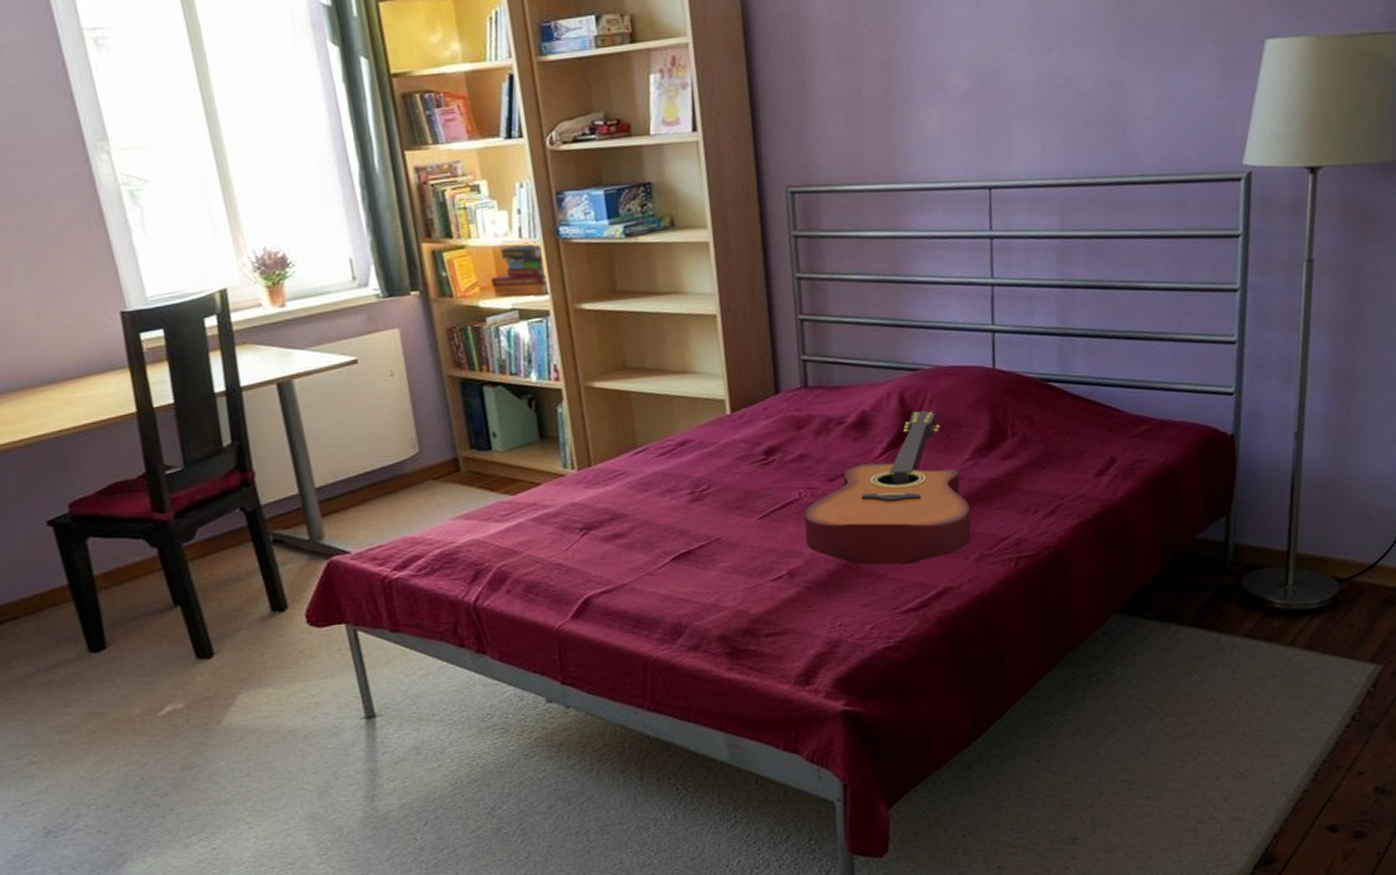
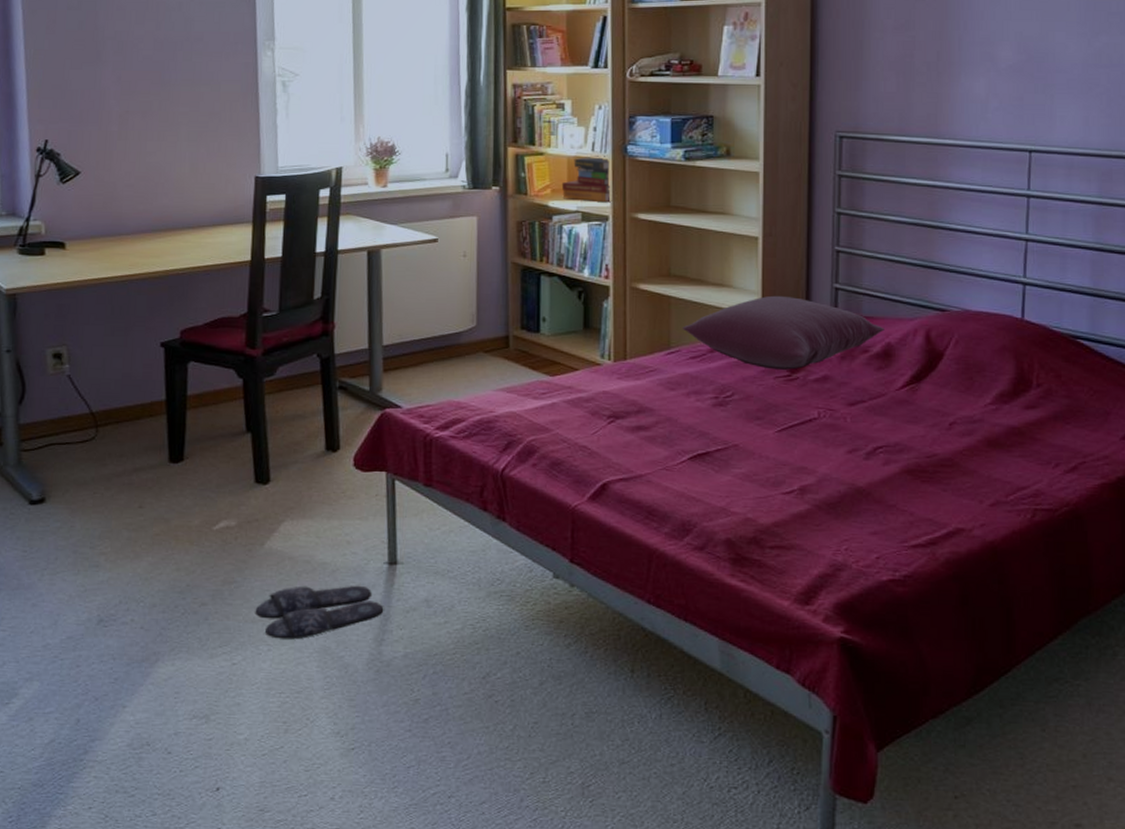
slippers: none [225,745,369,815] -> present [255,585,383,639]
pillow: none [647,375,858,456] -> present [683,295,884,370]
guitar: present [804,410,971,564] -> none [820,349,989,498]

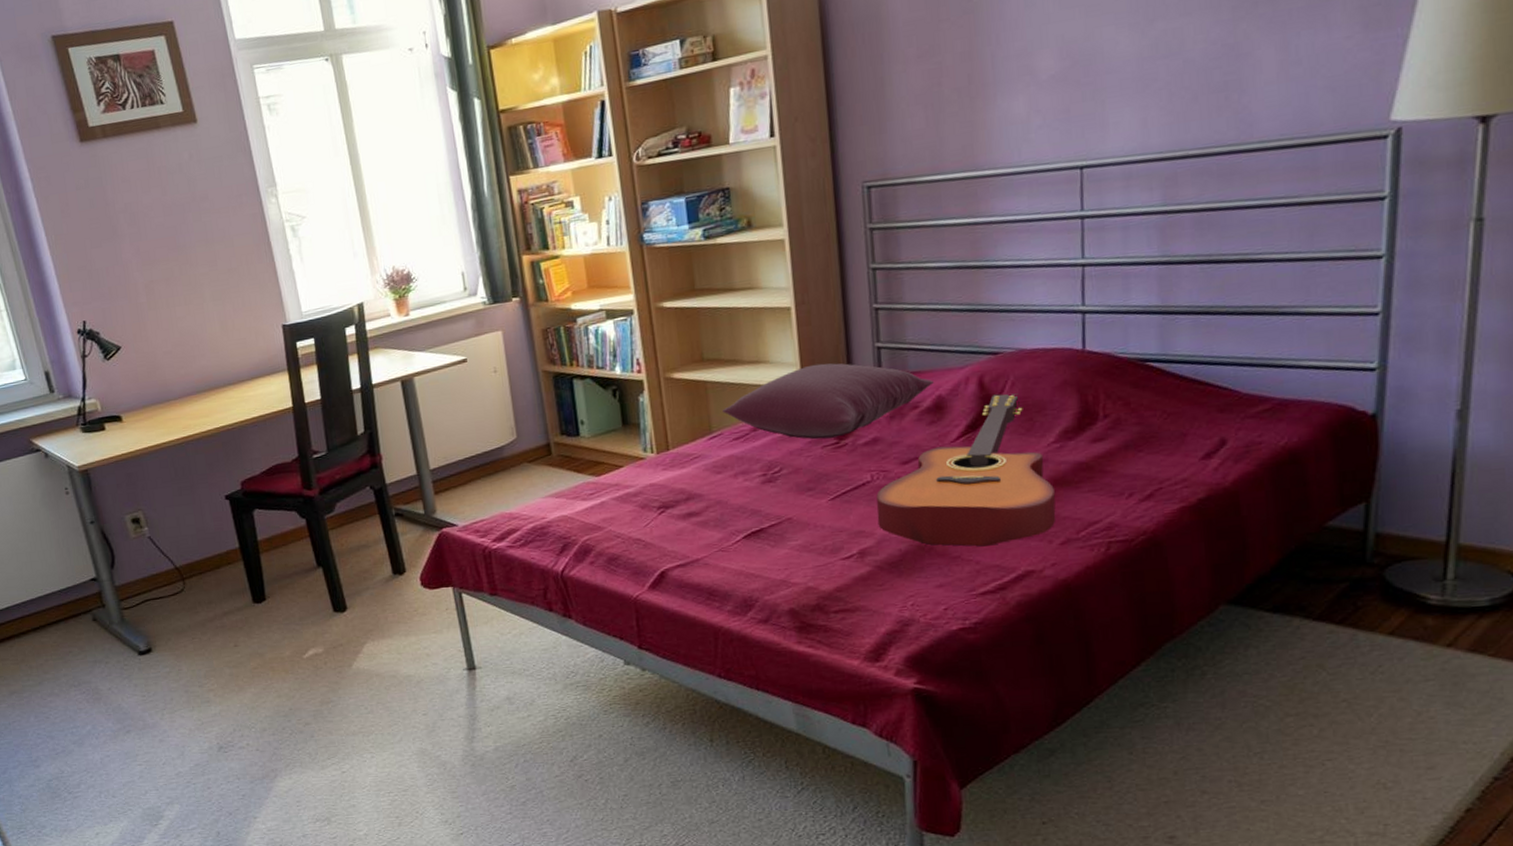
slippers: present [255,585,383,639] -> none [353,691,469,746]
books: present [561,156,612,203] -> none [581,248,635,299]
guitar: none [820,349,989,498] -> present [876,393,1056,547]

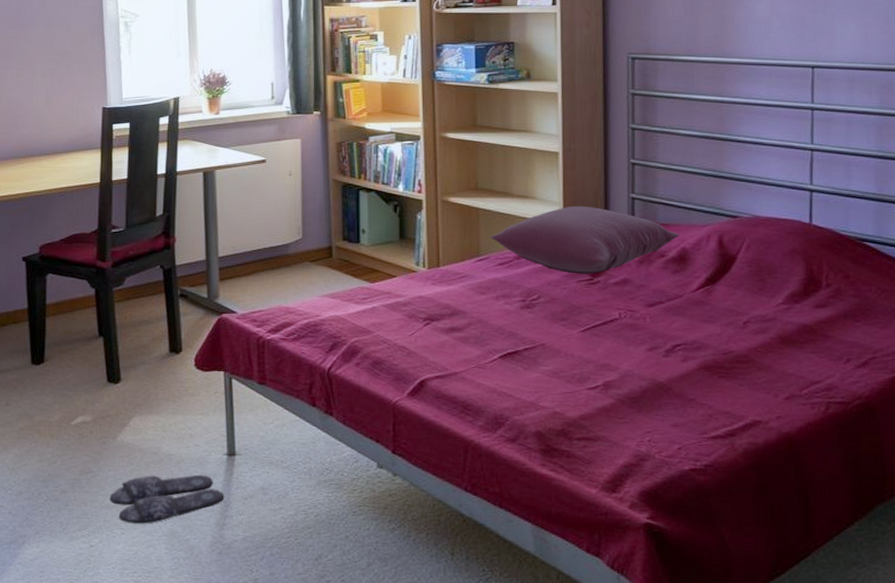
slippers: none [353,691,469,746] -> present [109,474,223,524]
guitar: present [876,393,1056,547] -> none [622,253,783,393]

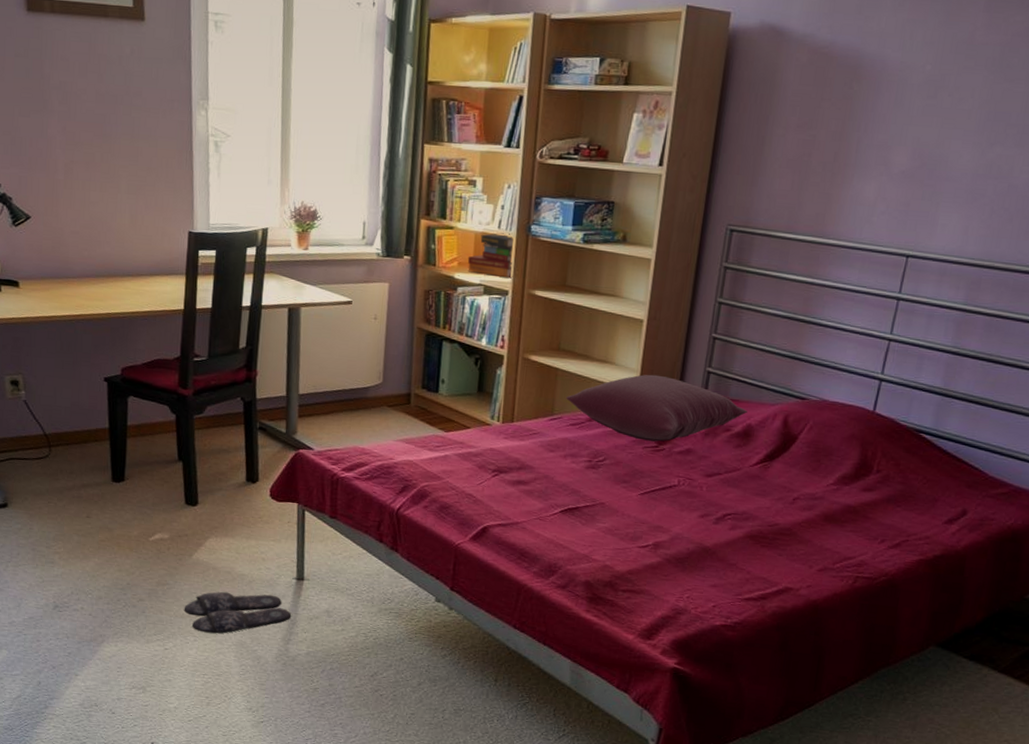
books: none [376,81,423,124] -> present [467,233,514,278]

